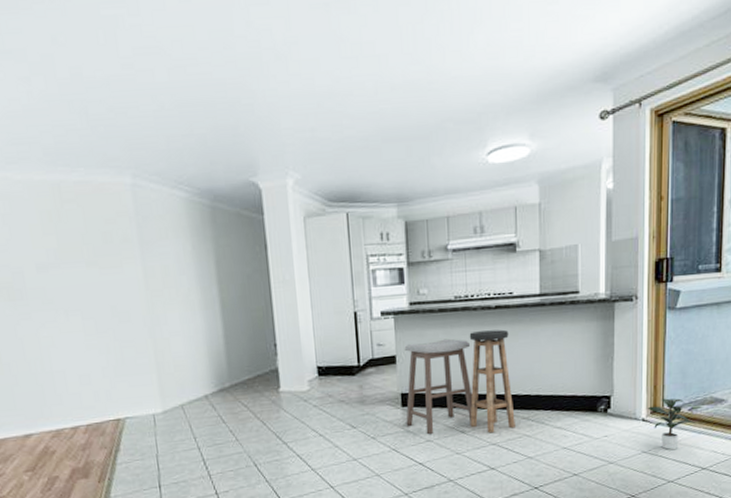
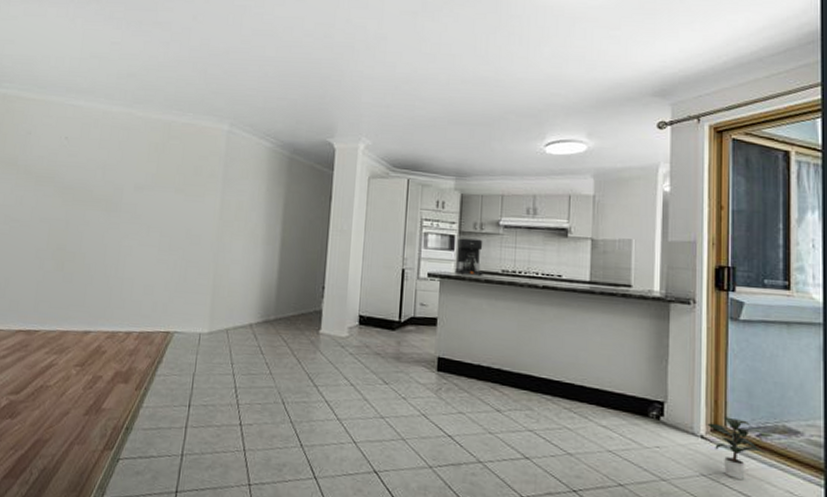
bar stool: present [404,338,473,435] -> none [439,308,514,407]
coffee maker: none [407,268,436,308] -> present [454,238,483,276]
bar stool: present [469,329,515,433] -> none [506,308,556,418]

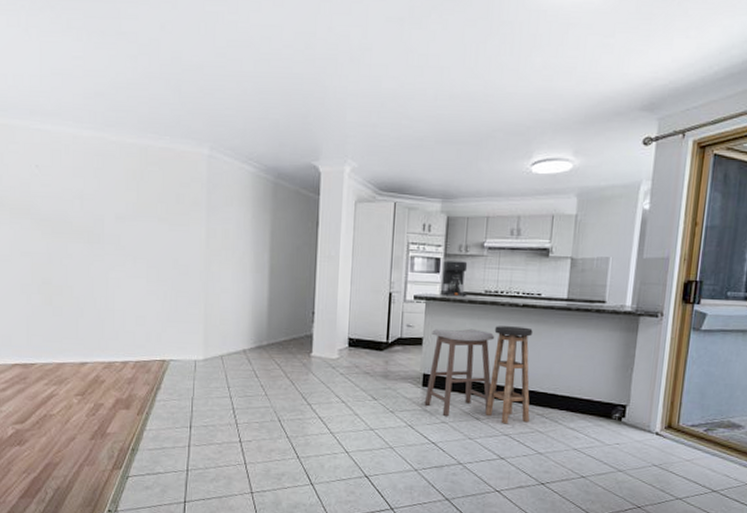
bar stool: none [439,308,514,407] -> present [424,328,495,417]
bar stool: none [506,308,556,418] -> present [485,326,533,424]
potted plant: present [707,416,766,481] -> none [662,415,711,468]

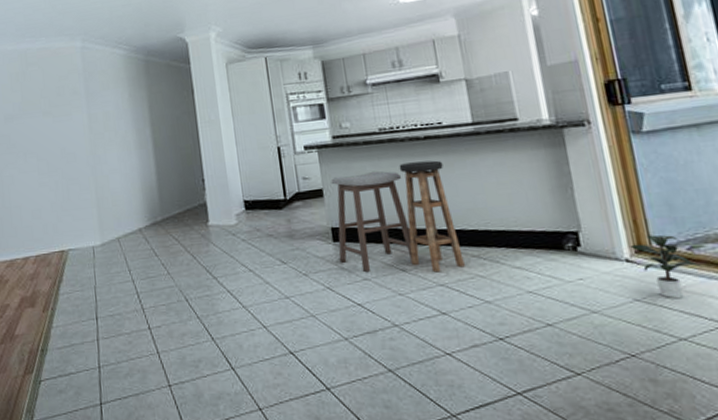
coffee maker: present [440,260,468,297] -> none [327,102,361,142]
potted plant: none [662,415,711,468] -> present [630,235,702,299]

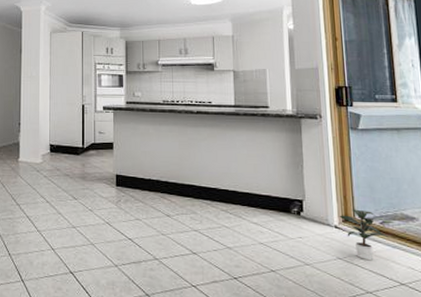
bar stool: present [330,170,413,273] -> none [119,133,177,214]
bar stool: present [399,160,465,273] -> none [174,130,215,220]

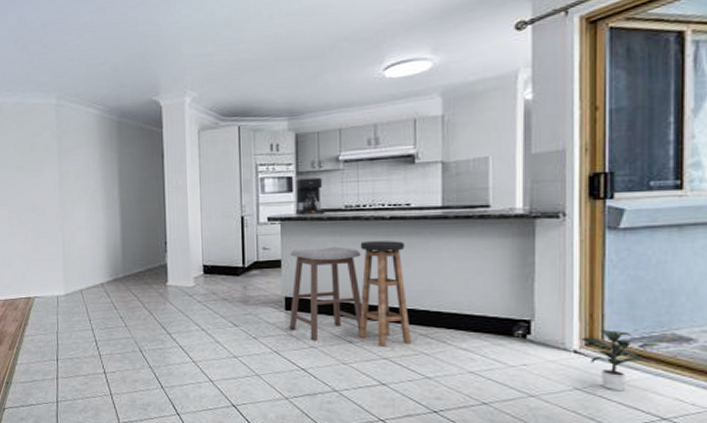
bar stool: none [119,133,177,214] -> present [289,246,363,341]
coffee maker: none [125,77,148,107] -> present [295,177,325,215]
bar stool: none [174,130,215,220] -> present [358,241,411,347]

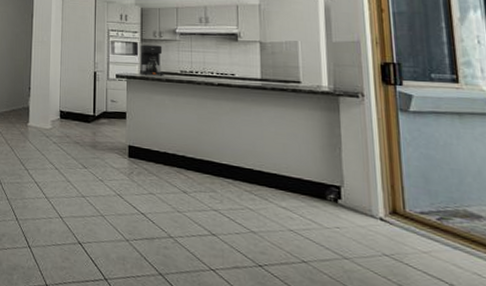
bar stool: present [289,246,363,341] -> none [131,104,195,188]
bar stool: present [358,241,411,347] -> none [191,103,237,199]
potted plant: present [581,329,651,392] -> none [385,200,449,262]

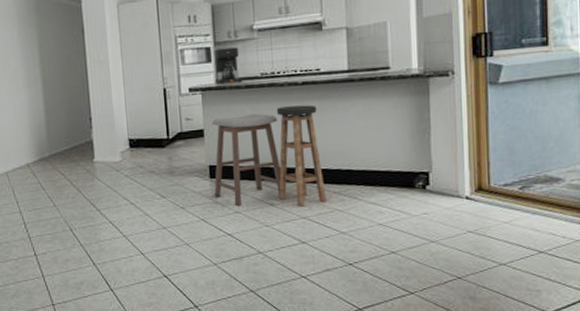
bar stool: none [131,104,195,188] -> present [212,113,282,207]
bar stool: none [191,103,237,199] -> present [276,105,326,207]

